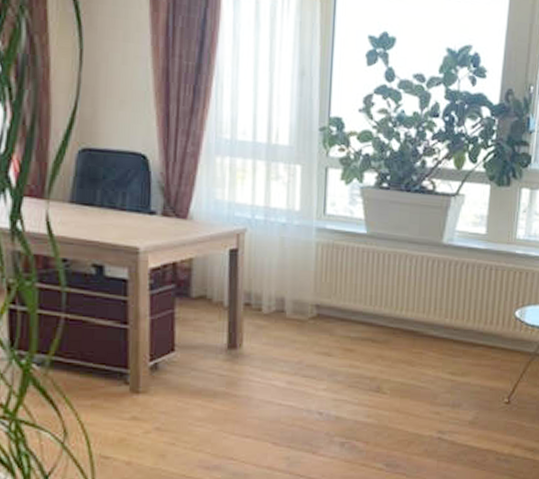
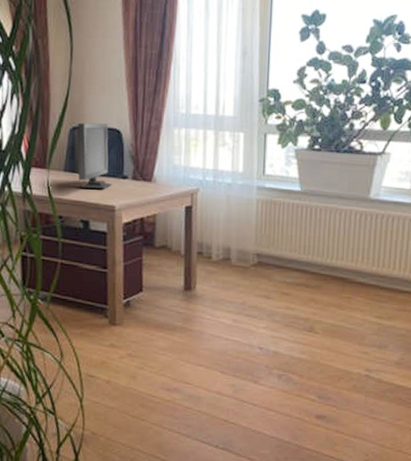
computer monitor: none [83,143,135,227] -> present [73,122,112,189]

